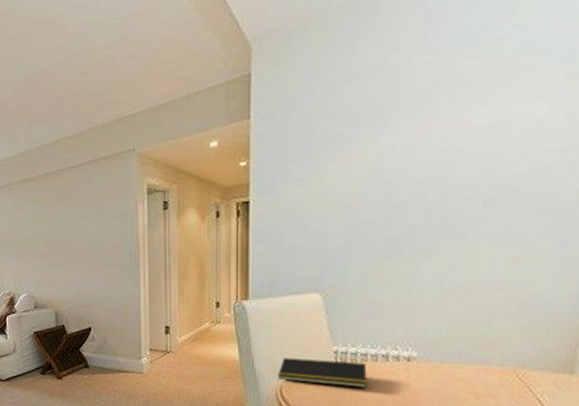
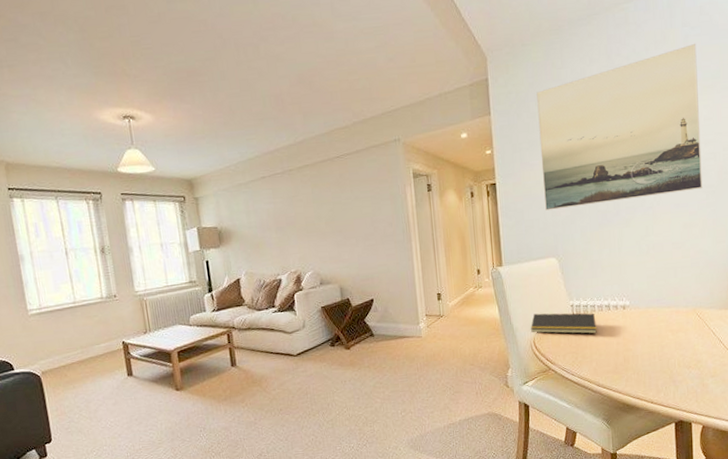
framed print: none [311,11,565,236] -> present [536,43,703,211]

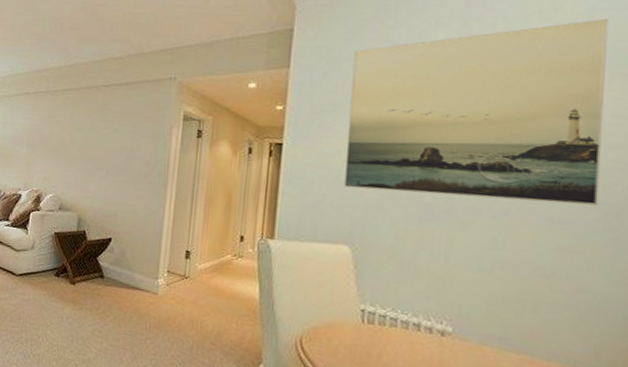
notepad: present [531,313,597,334] -> none [299,306,396,356]

